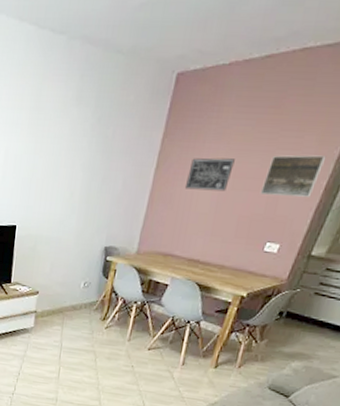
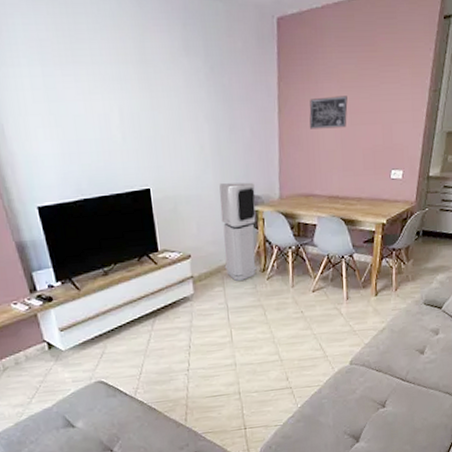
air purifier: none [67,229,115,324] -> present [219,182,258,281]
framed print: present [259,155,327,197] -> none [375,86,421,126]

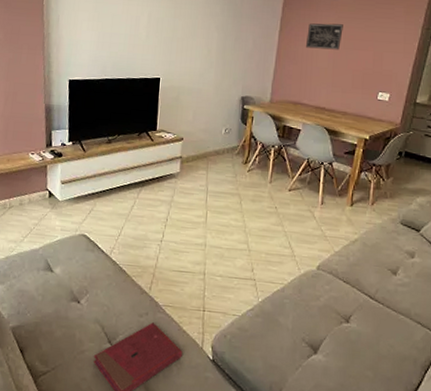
air purifier: present [219,182,258,281] -> none [211,81,249,168]

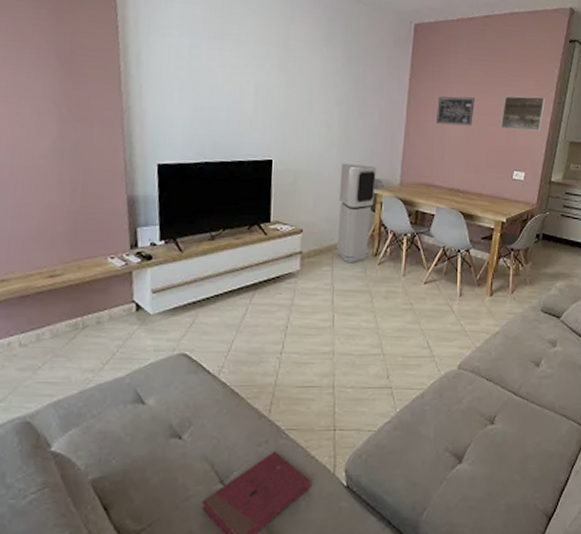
air purifier: none [211,81,249,168] -> present [336,162,376,262]
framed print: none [367,22,414,55] -> present [500,96,546,131]

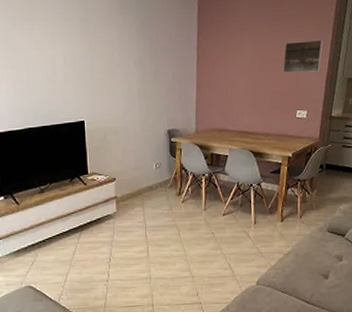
air purifier: present [336,162,376,262] -> none [143,117,175,202]
wall art: present [435,96,475,126] -> none [223,47,258,74]

